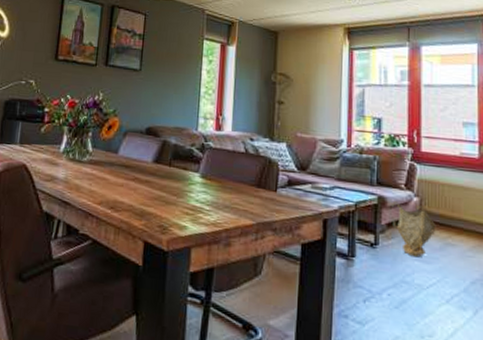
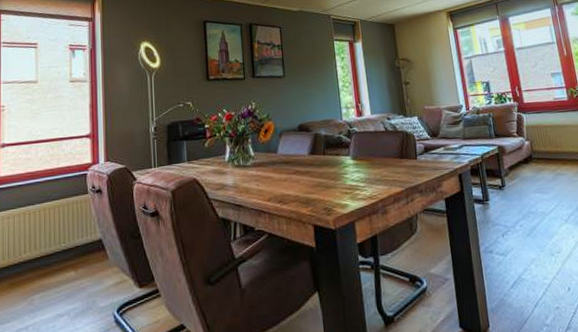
bag: present [392,201,436,258] -> none [509,147,547,191]

